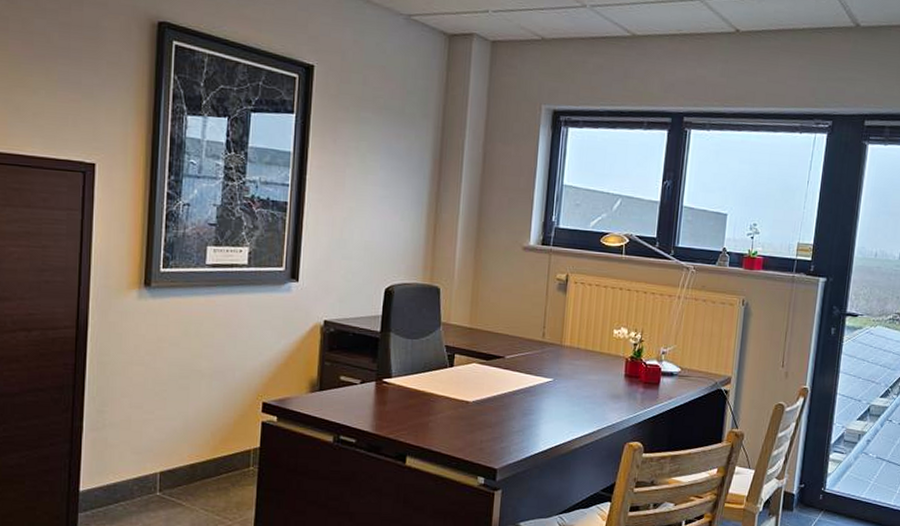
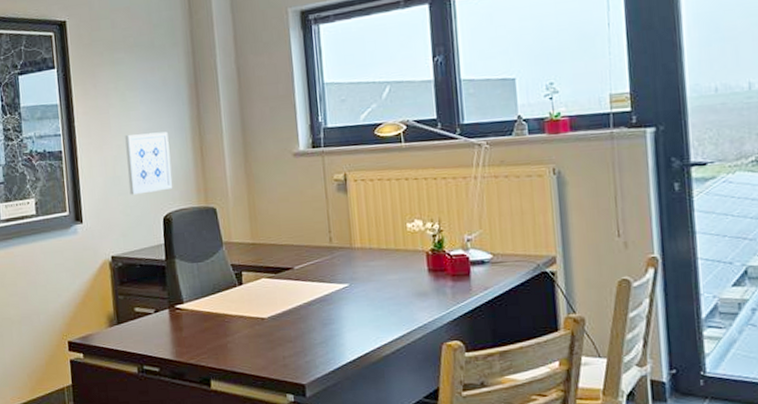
wall art: none [354,199,404,262] -> present [125,131,173,195]

